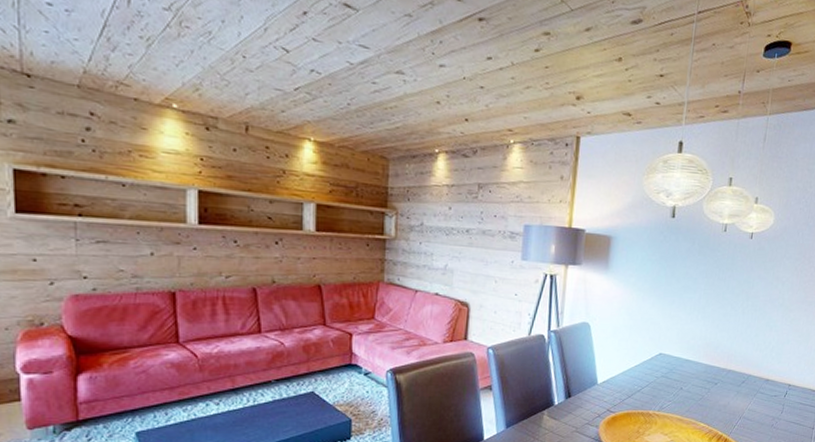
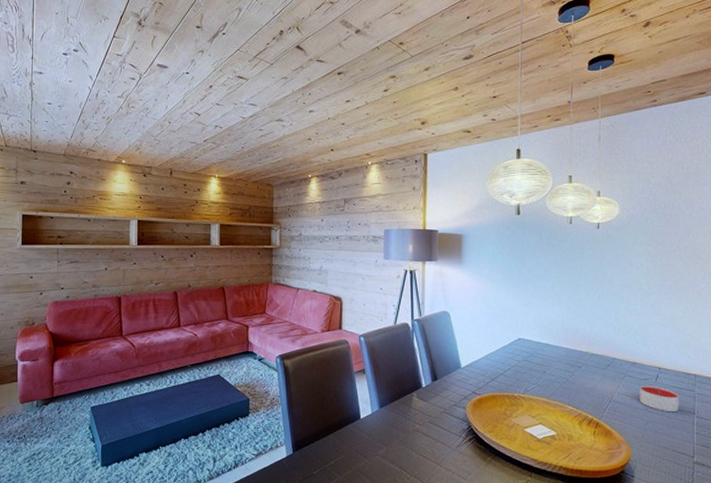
candle: none [767,401,803,428] -> present [639,385,679,413]

